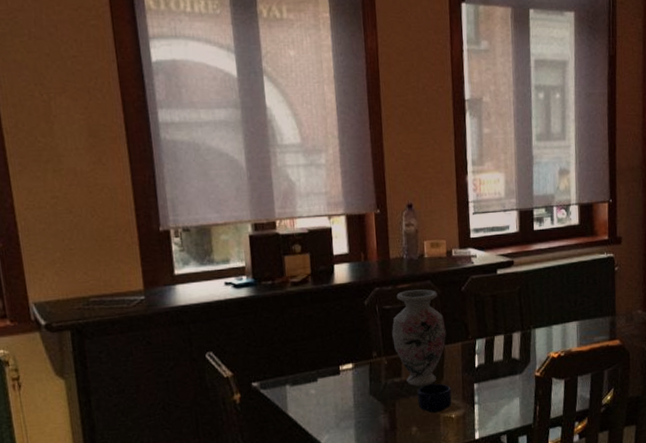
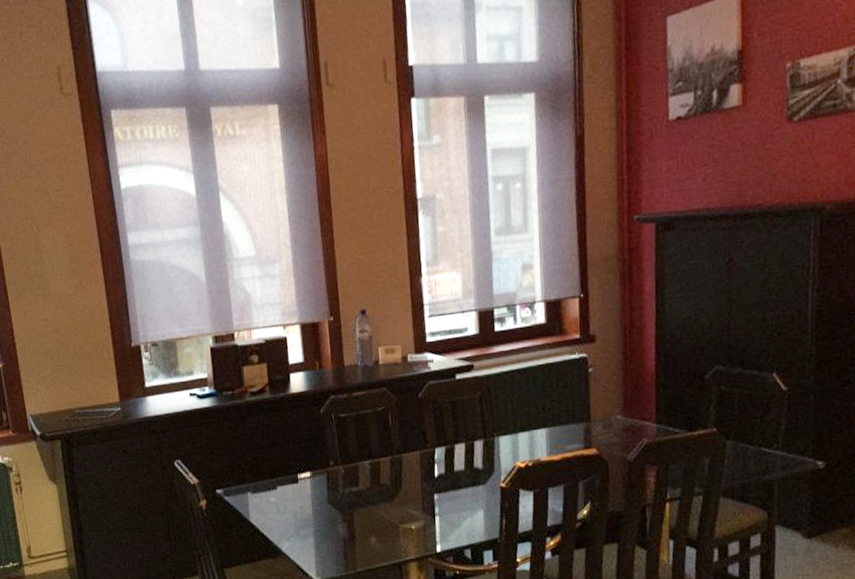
vase: present [392,289,446,387] -> none [348,396,404,496]
mug: present [417,383,452,413] -> none [375,493,412,524]

